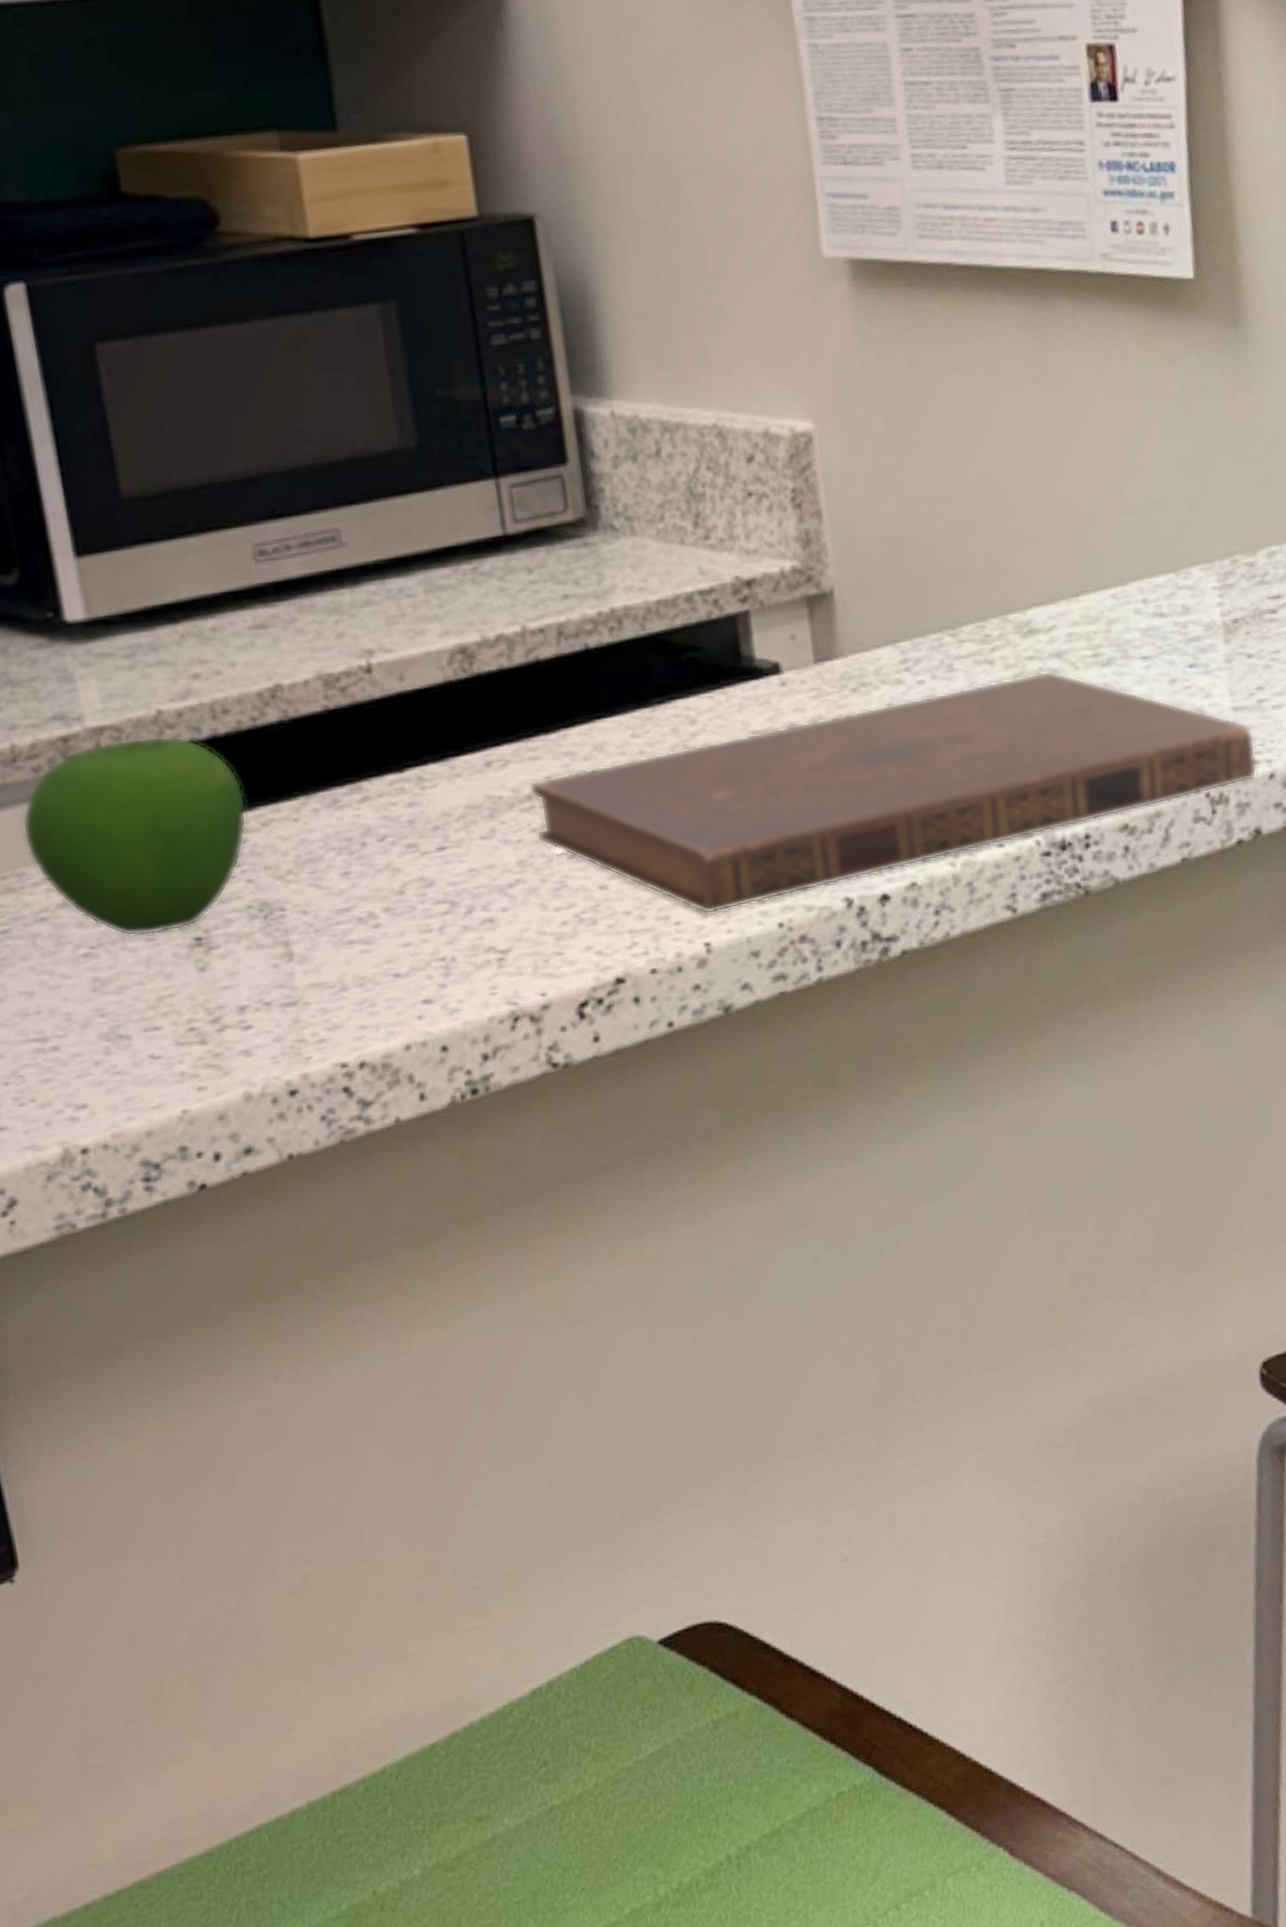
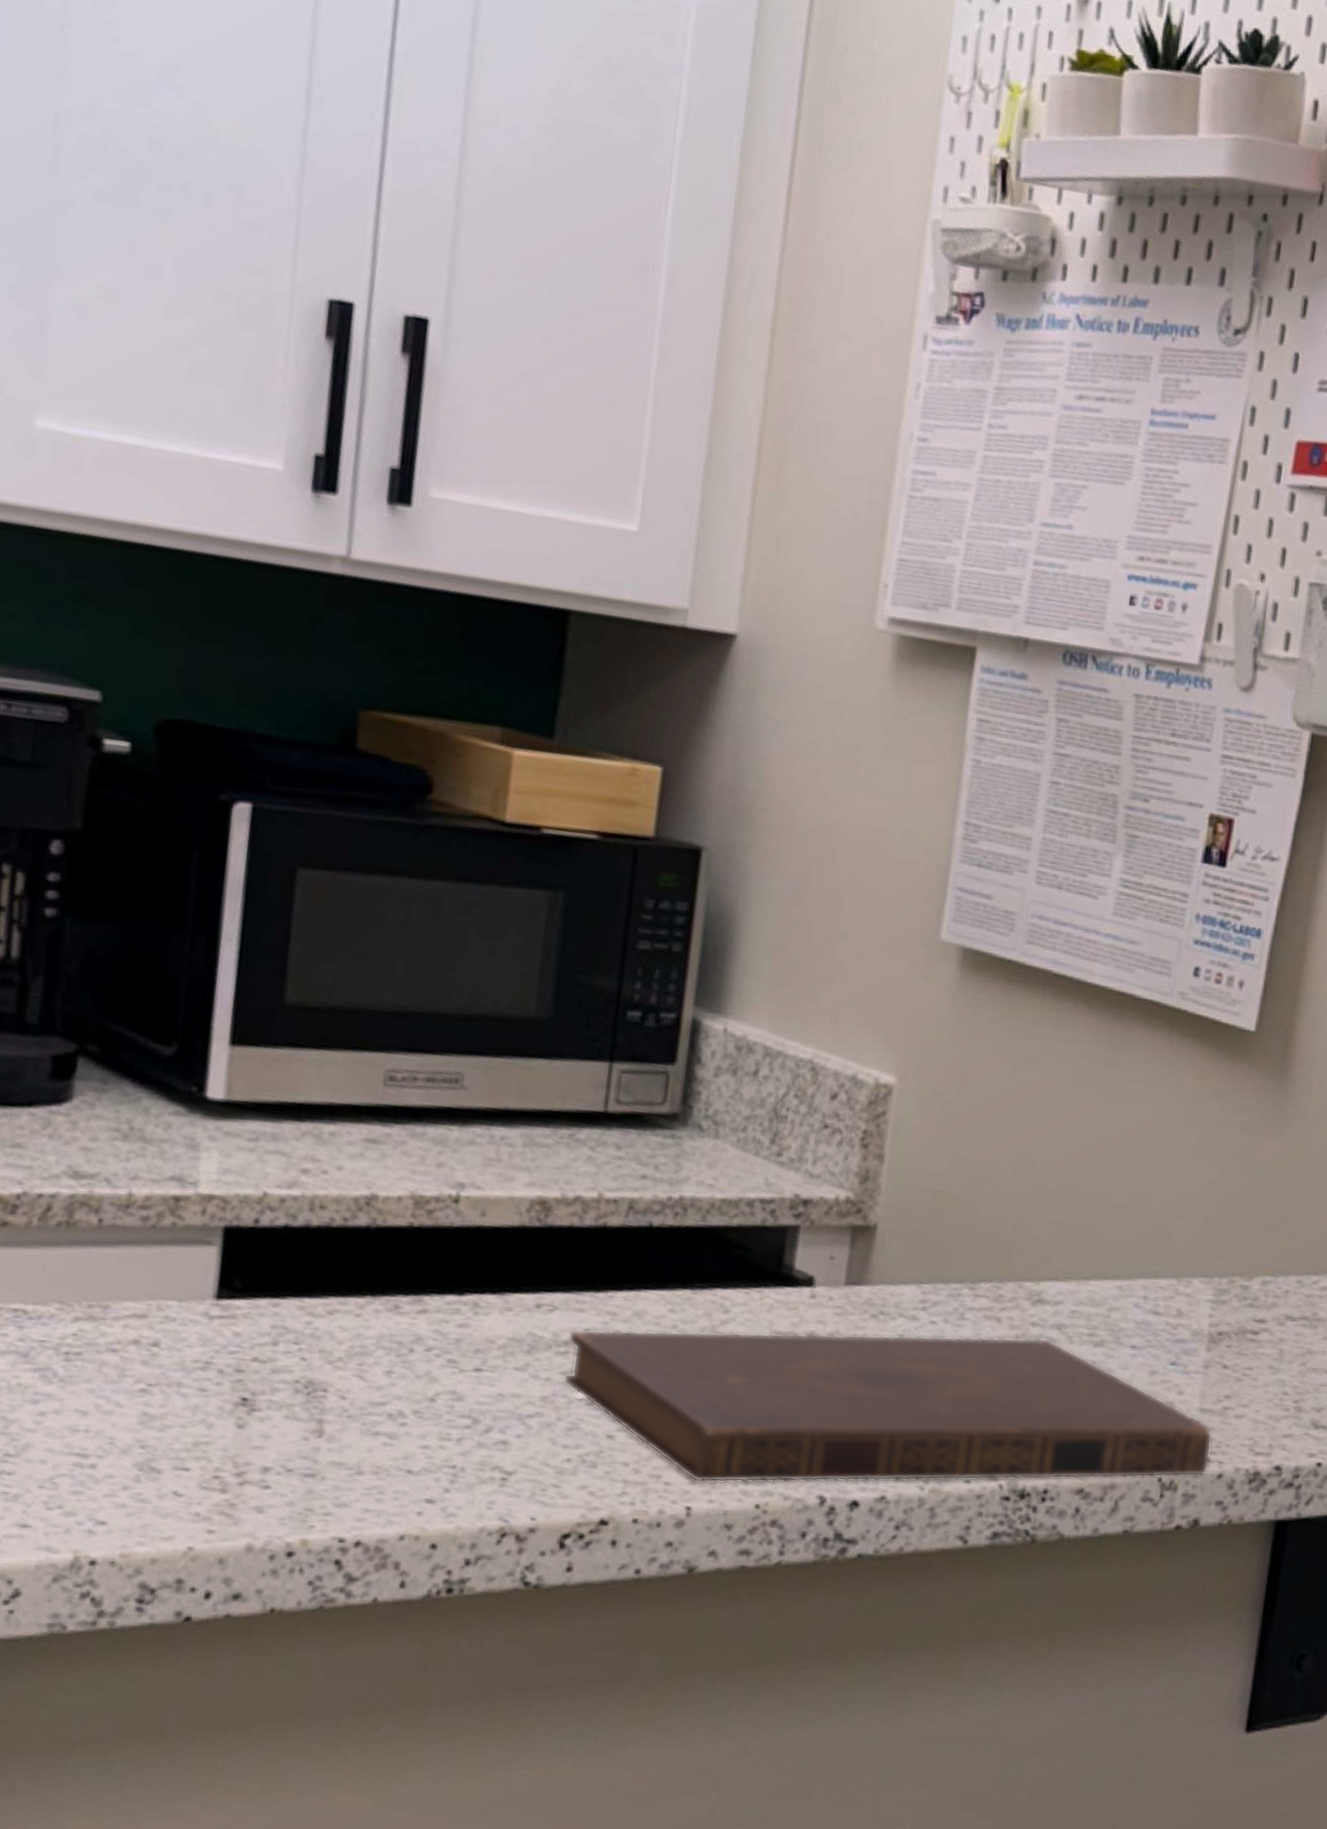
apple: present [22,735,248,937] -> none [116,1209,320,1388]

